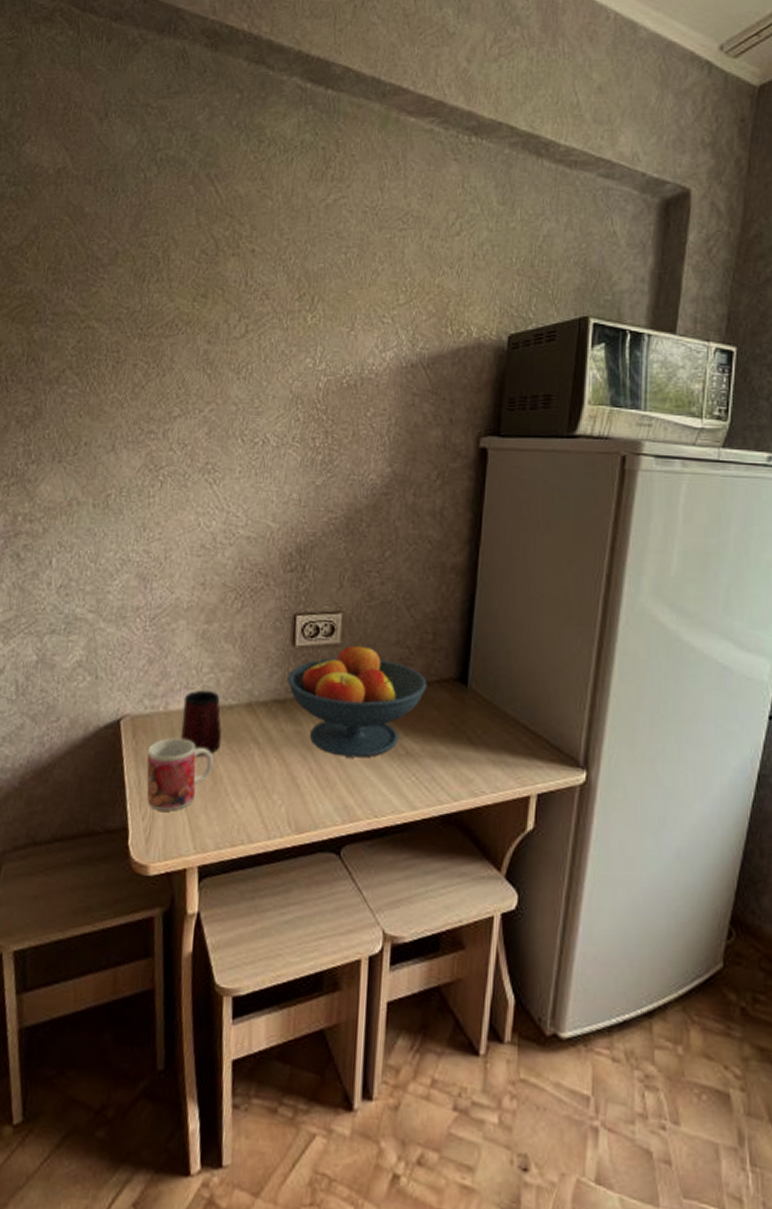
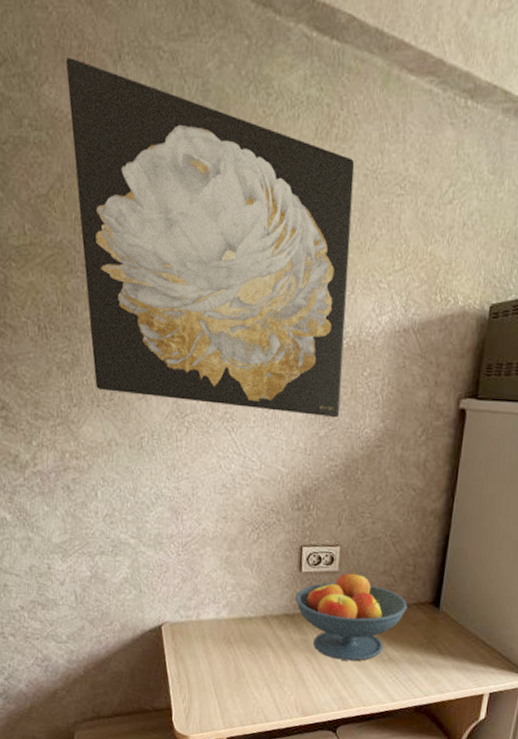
wall art: none [50,118,353,464] -> present [66,58,355,418]
mug: present [146,738,214,811] -> none [184,641,237,697]
mug: present [180,689,222,757] -> none [210,604,244,656]

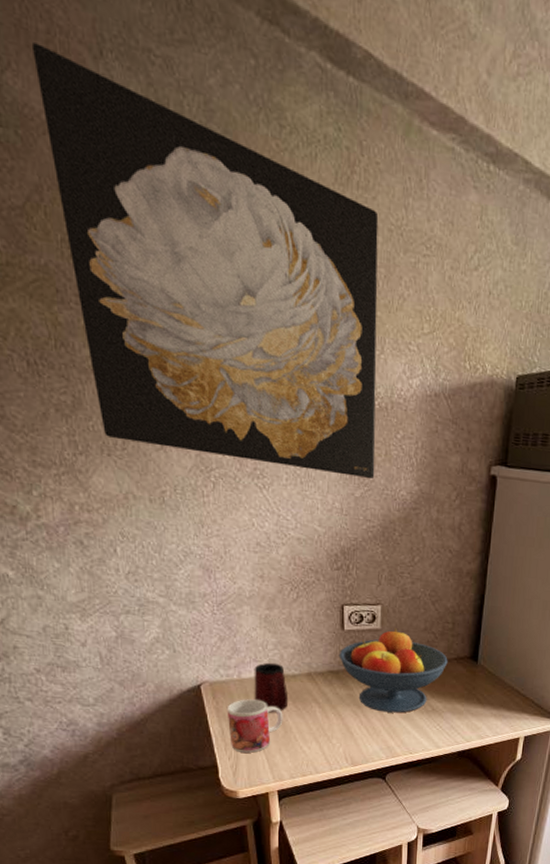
mug: none [184,641,237,697] -> present [227,699,283,753]
mug: none [210,604,244,656] -> present [254,662,289,713]

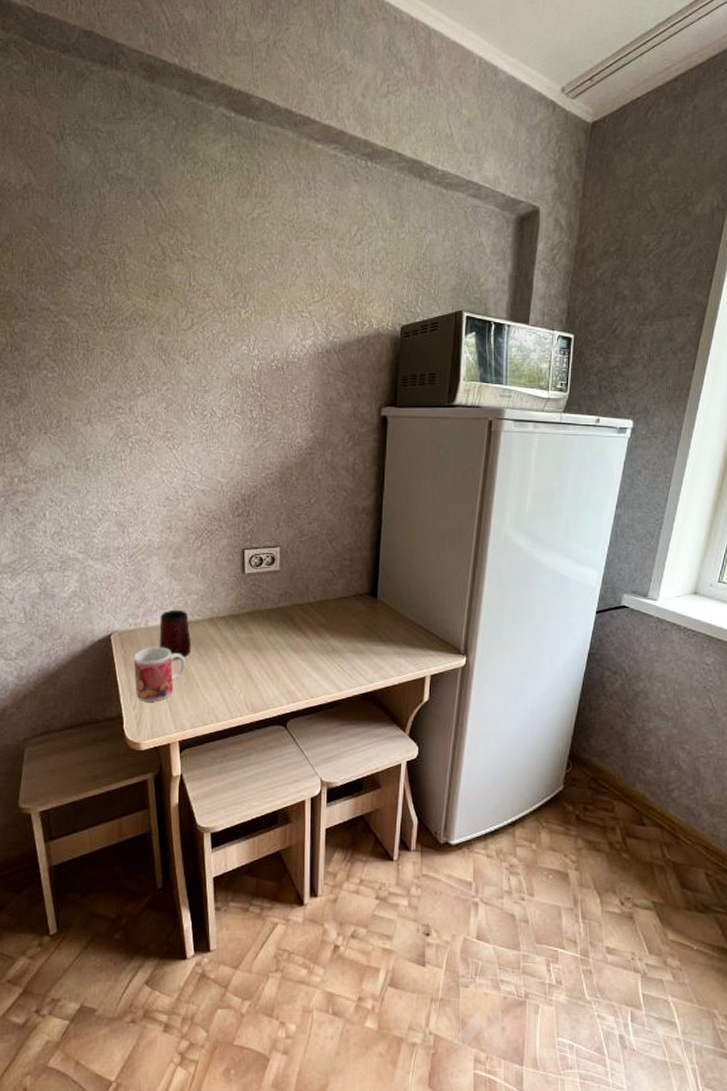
wall art: present [33,42,379,479] -> none [14,140,274,431]
fruit bowl: present [339,628,448,713] -> none [239,569,347,655]

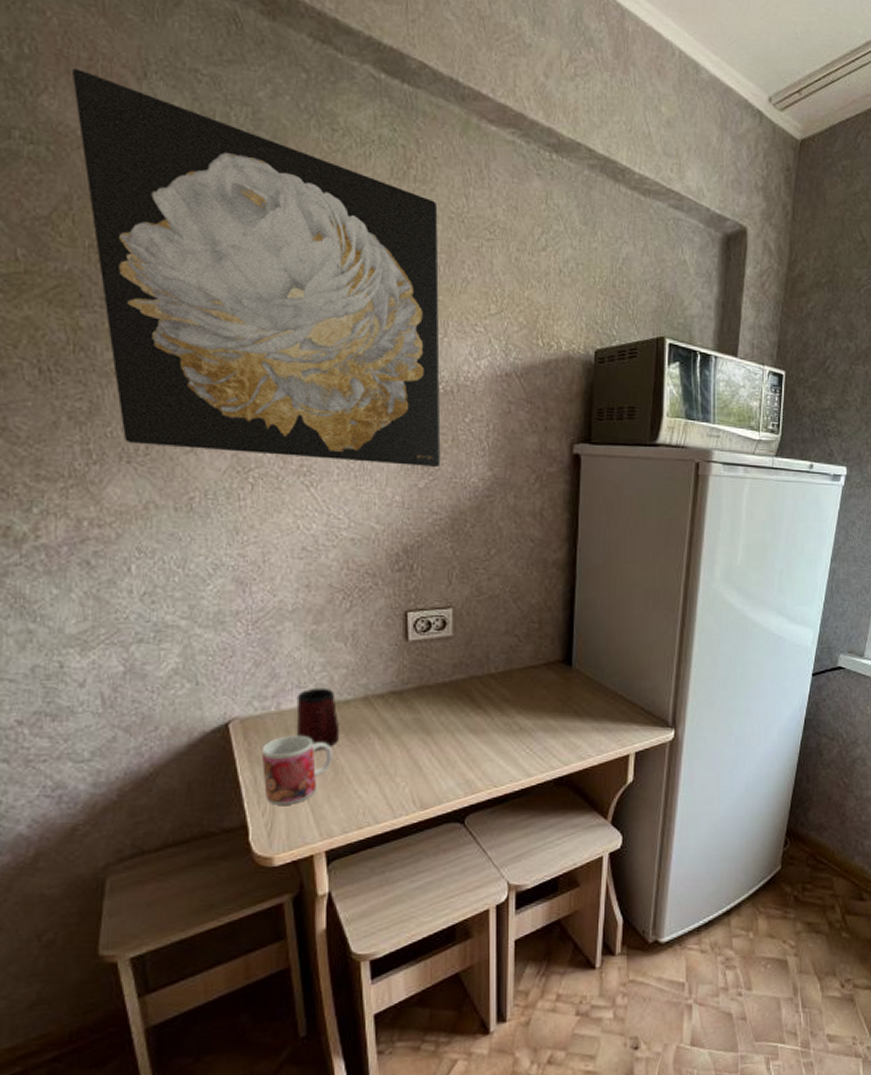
wall art: none [14,140,274,431] -> present [73,68,441,468]

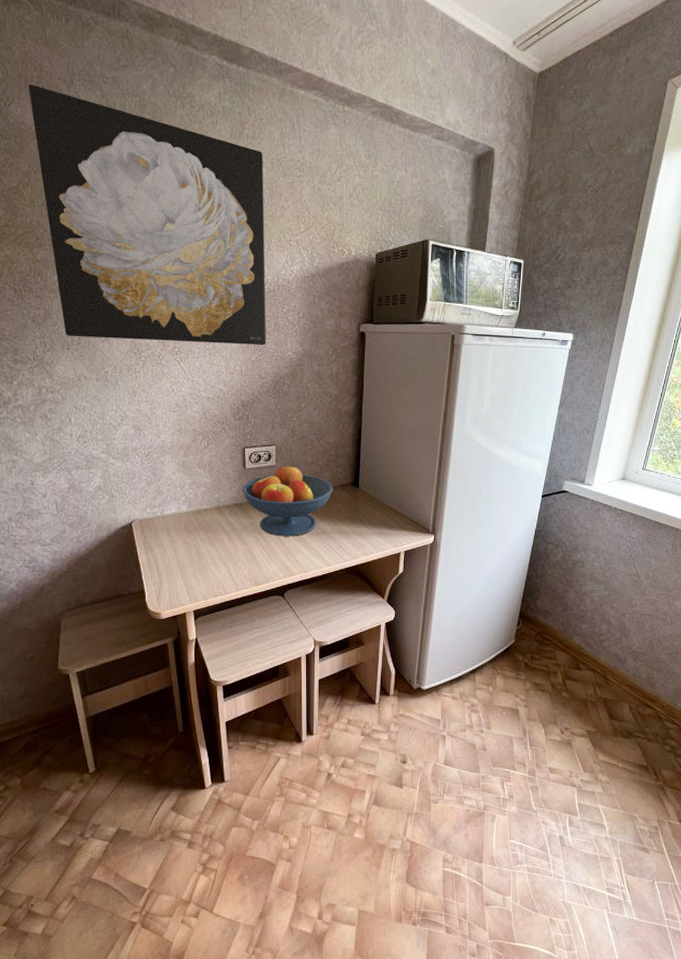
mug: present [261,735,333,805] -> none [152,532,198,578]
mug: present [296,687,340,751] -> none [174,500,202,543]
fruit bowl: none [402,634,536,738] -> present [242,464,333,537]

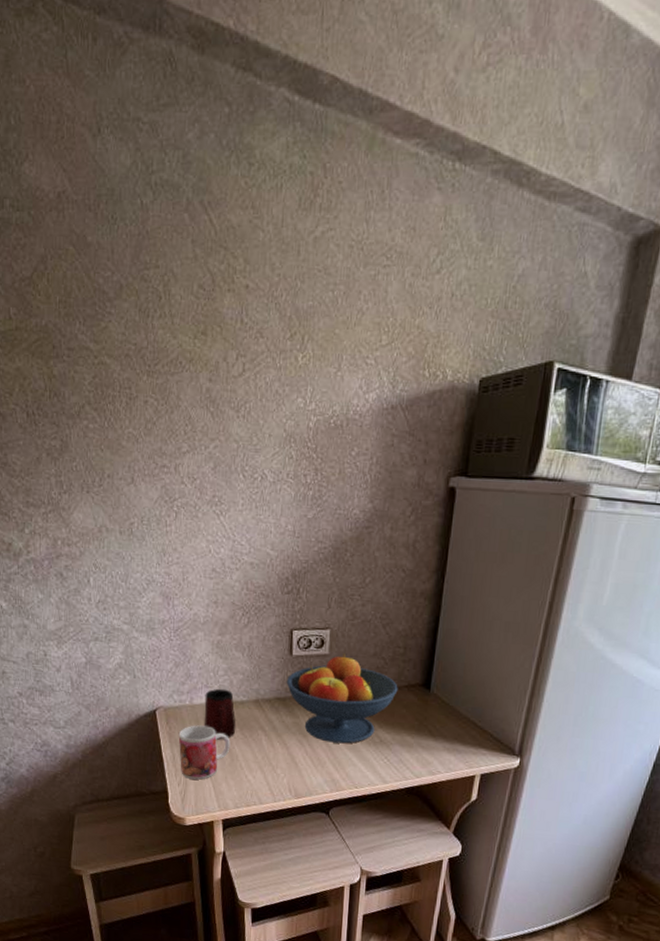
wall art: present [29,84,267,346] -> none [46,134,340,500]
mug: none [152,532,198,578] -> present [178,725,230,780]
mug: none [174,500,202,543] -> present [204,688,236,740]

